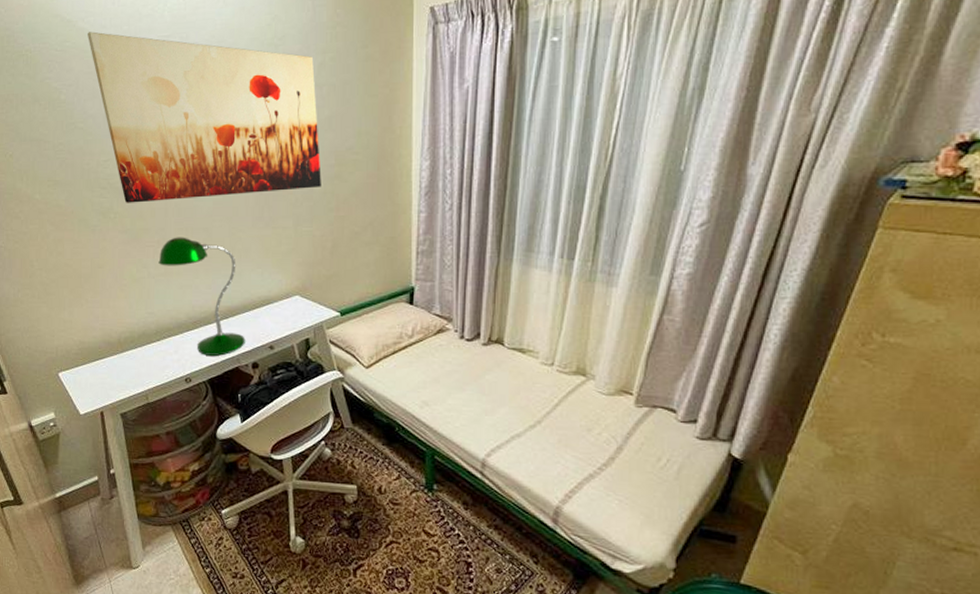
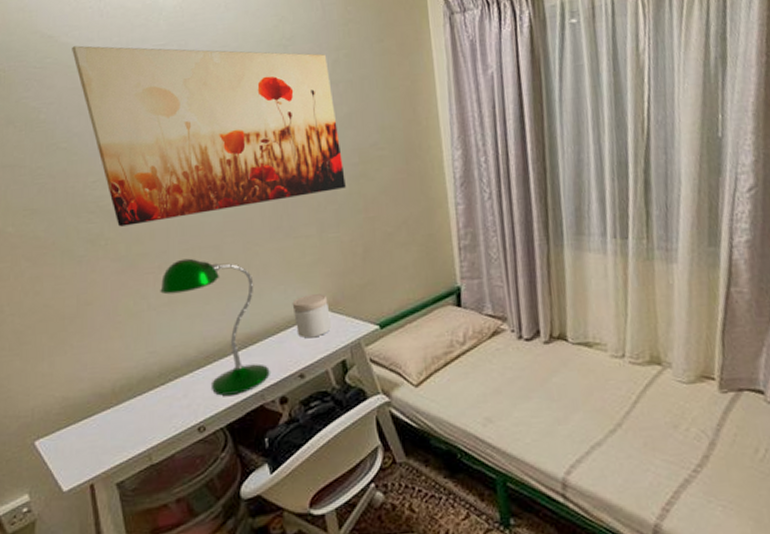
jar: none [267,280,300,317] -> present [292,294,333,339]

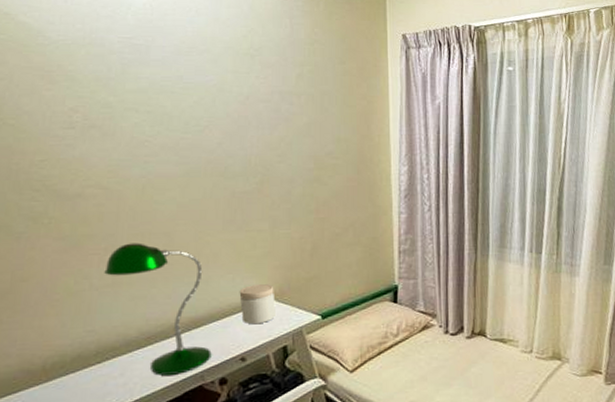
wall art: present [72,45,346,227] -> none [29,26,300,207]

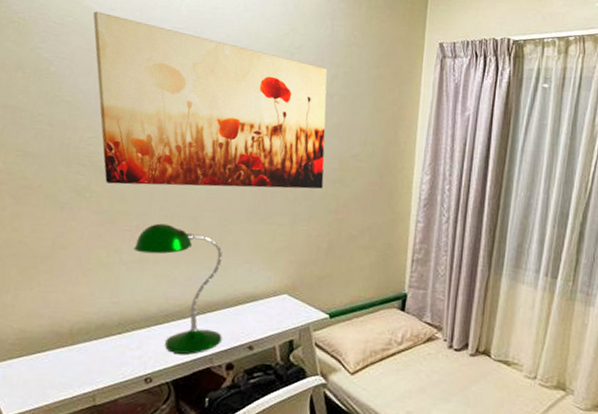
wall art: none [29,26,300,207] -> present [93,11,328,189]
jar: present [239,284,277,325] -> none [253,276,288,316]

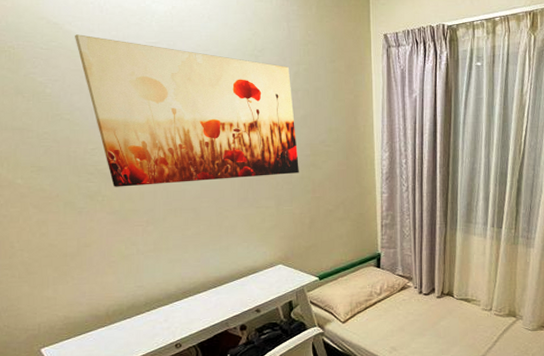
desk lamp: present [134,223,223,354] -> none [147,216,233,322]

